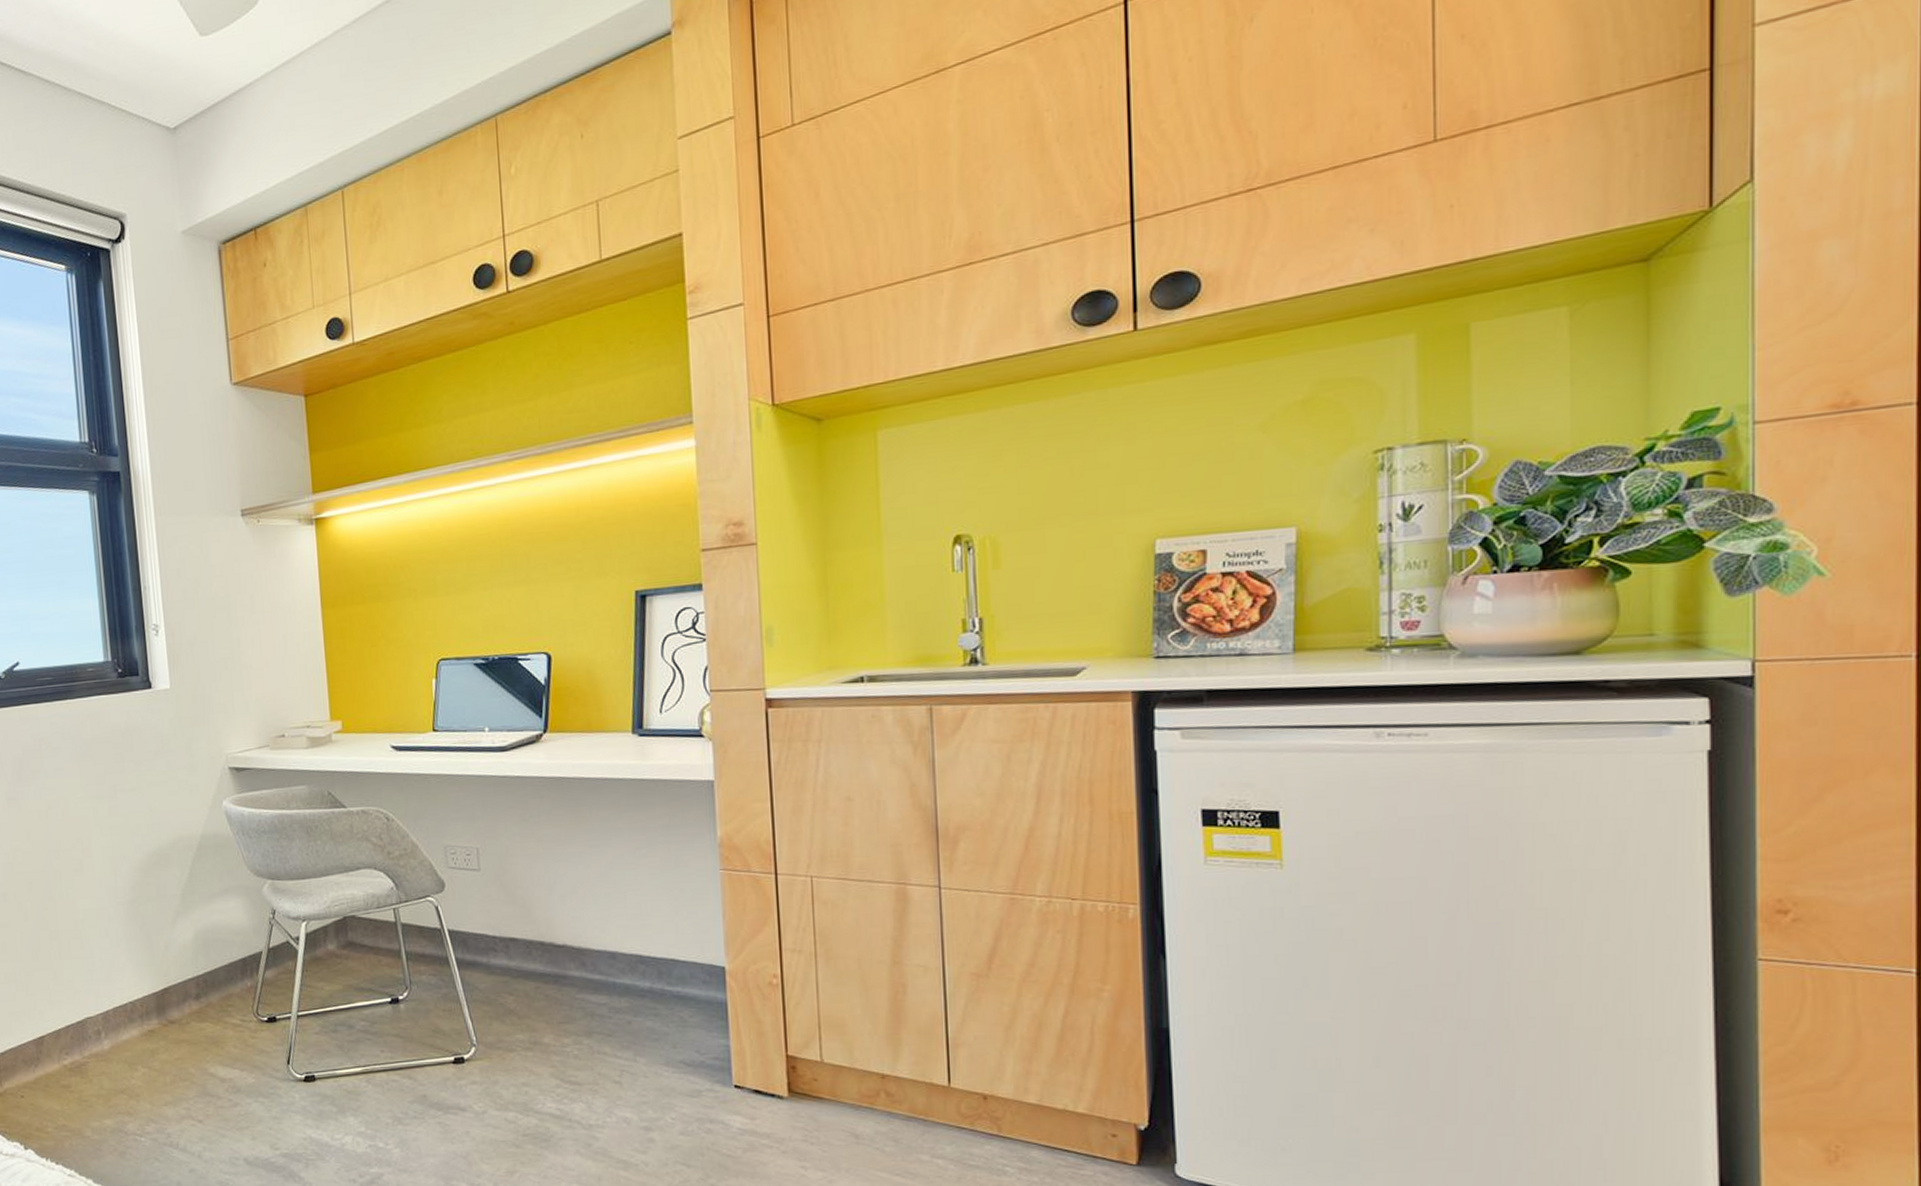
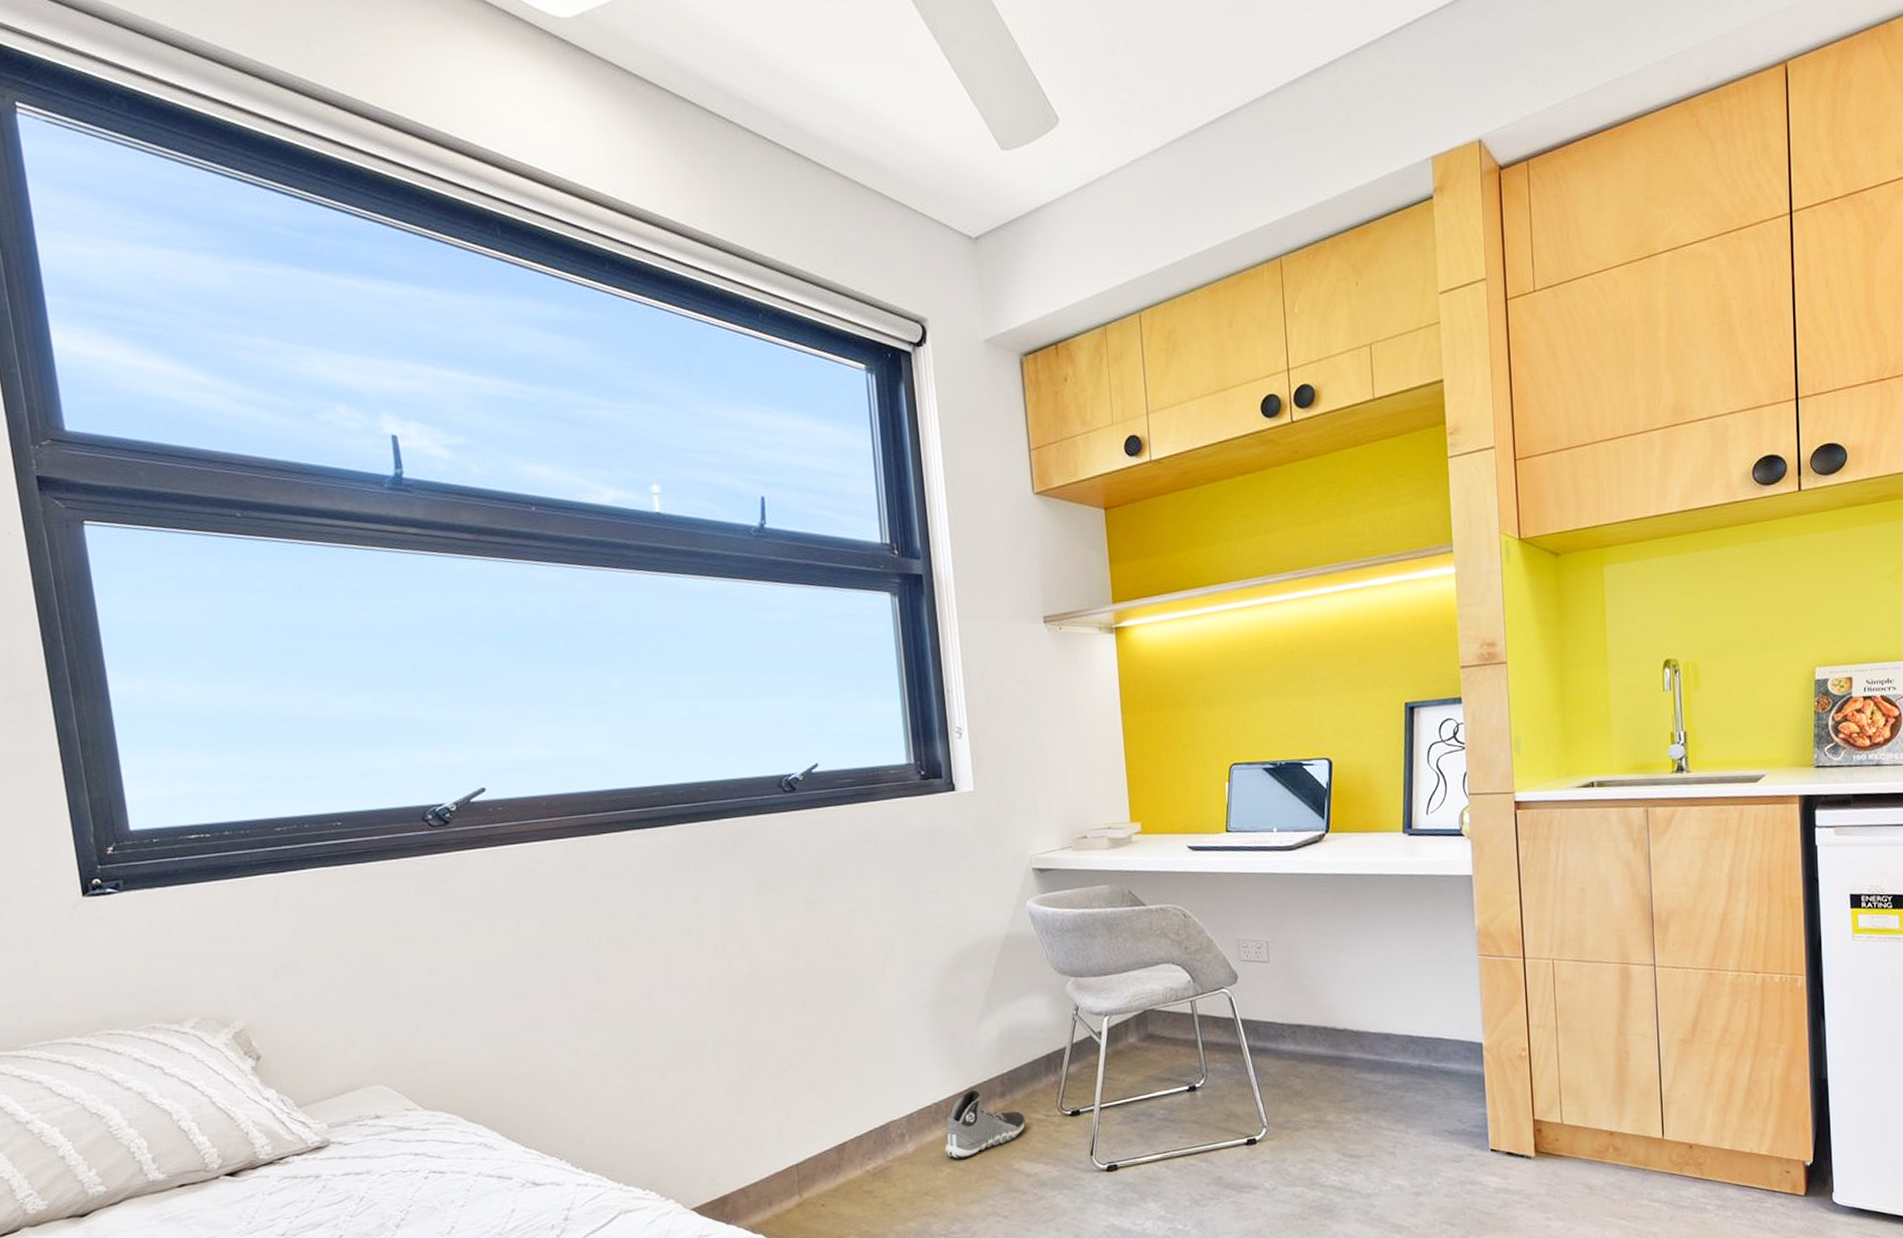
sneaker: none [140,991,221,1059] -> present [944,1090,1026,1159]

